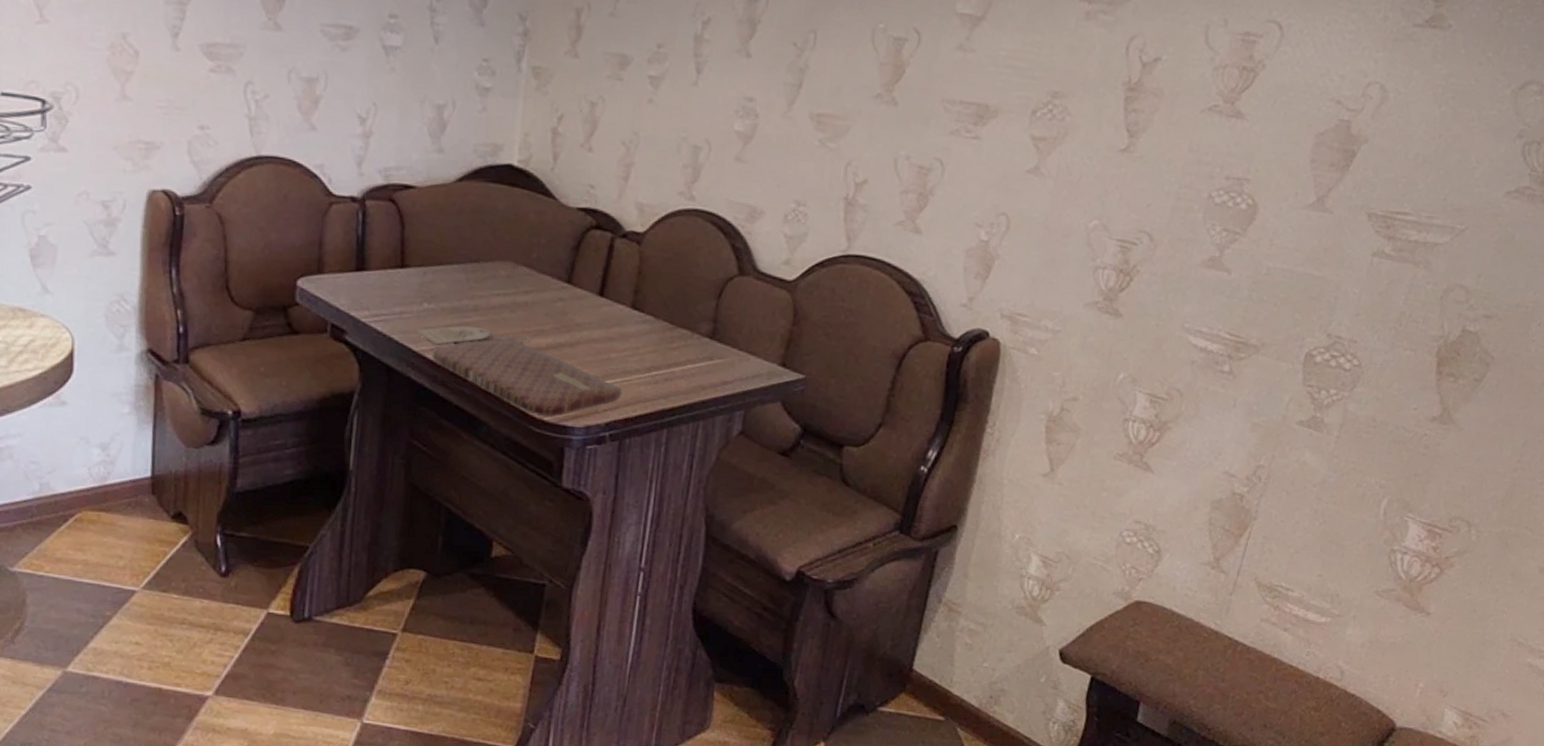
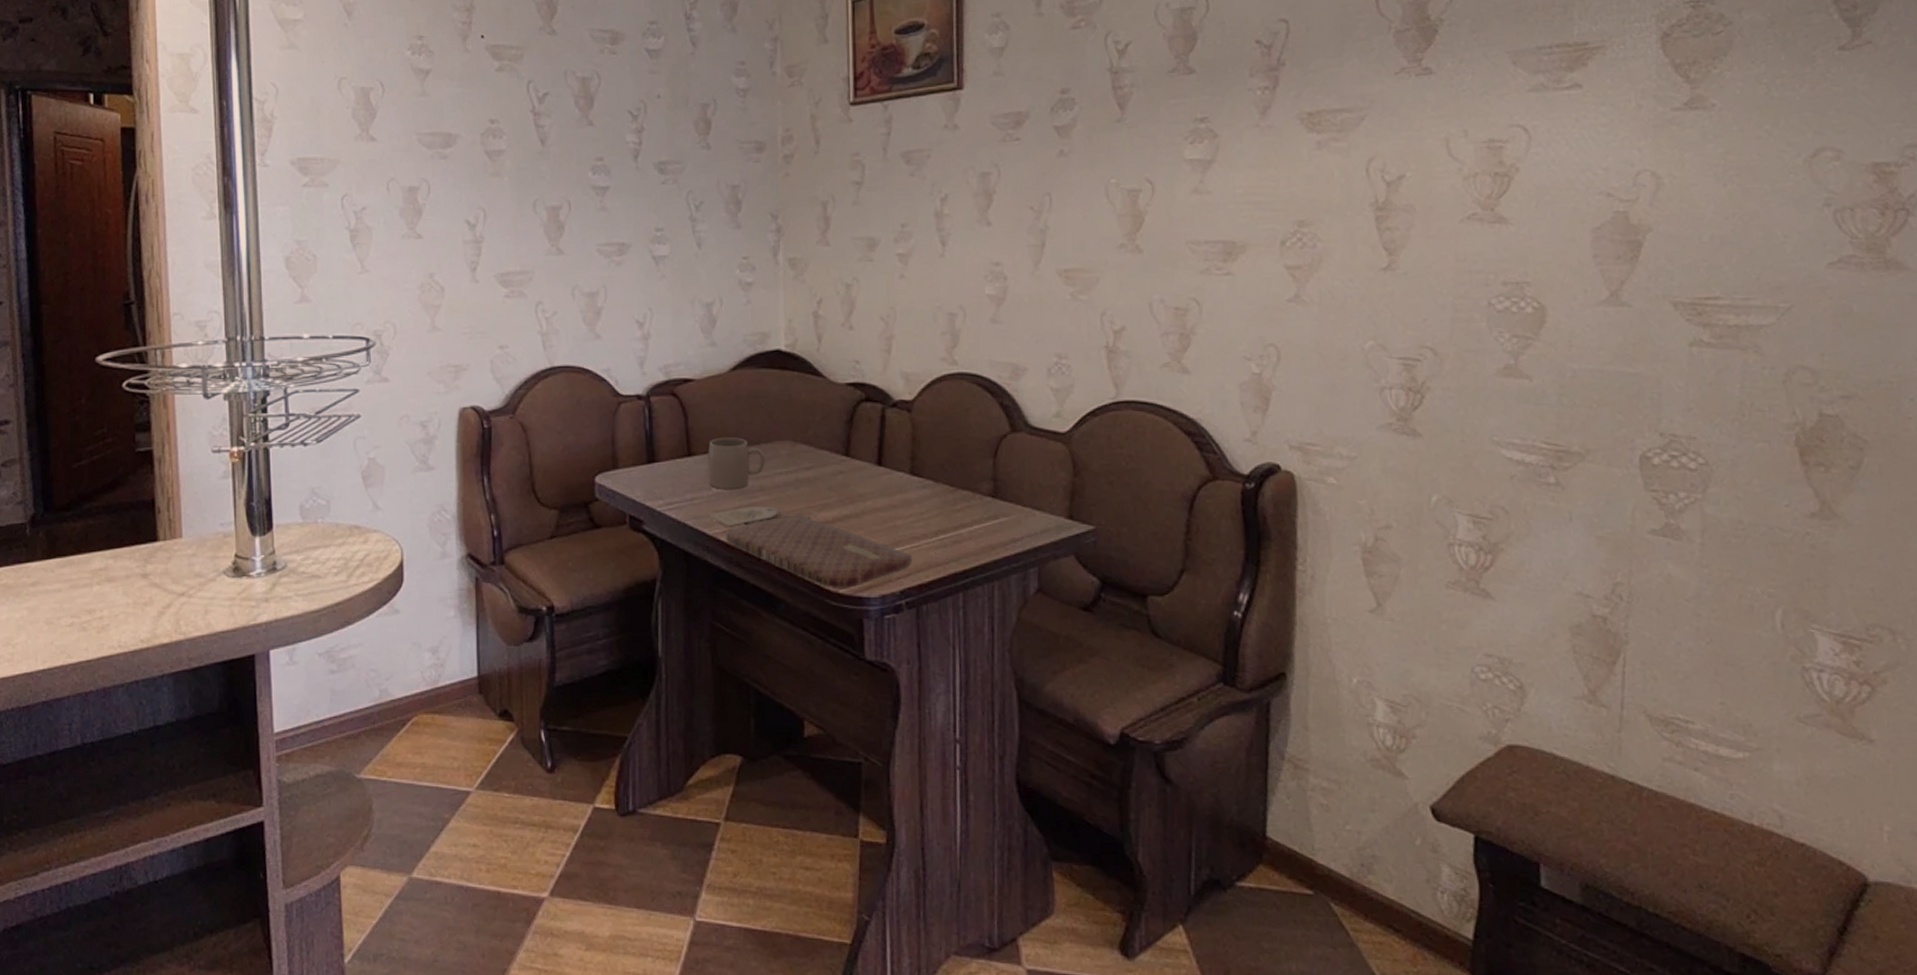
mug: none [420,251,483,308] -> present [707,437,765,490]

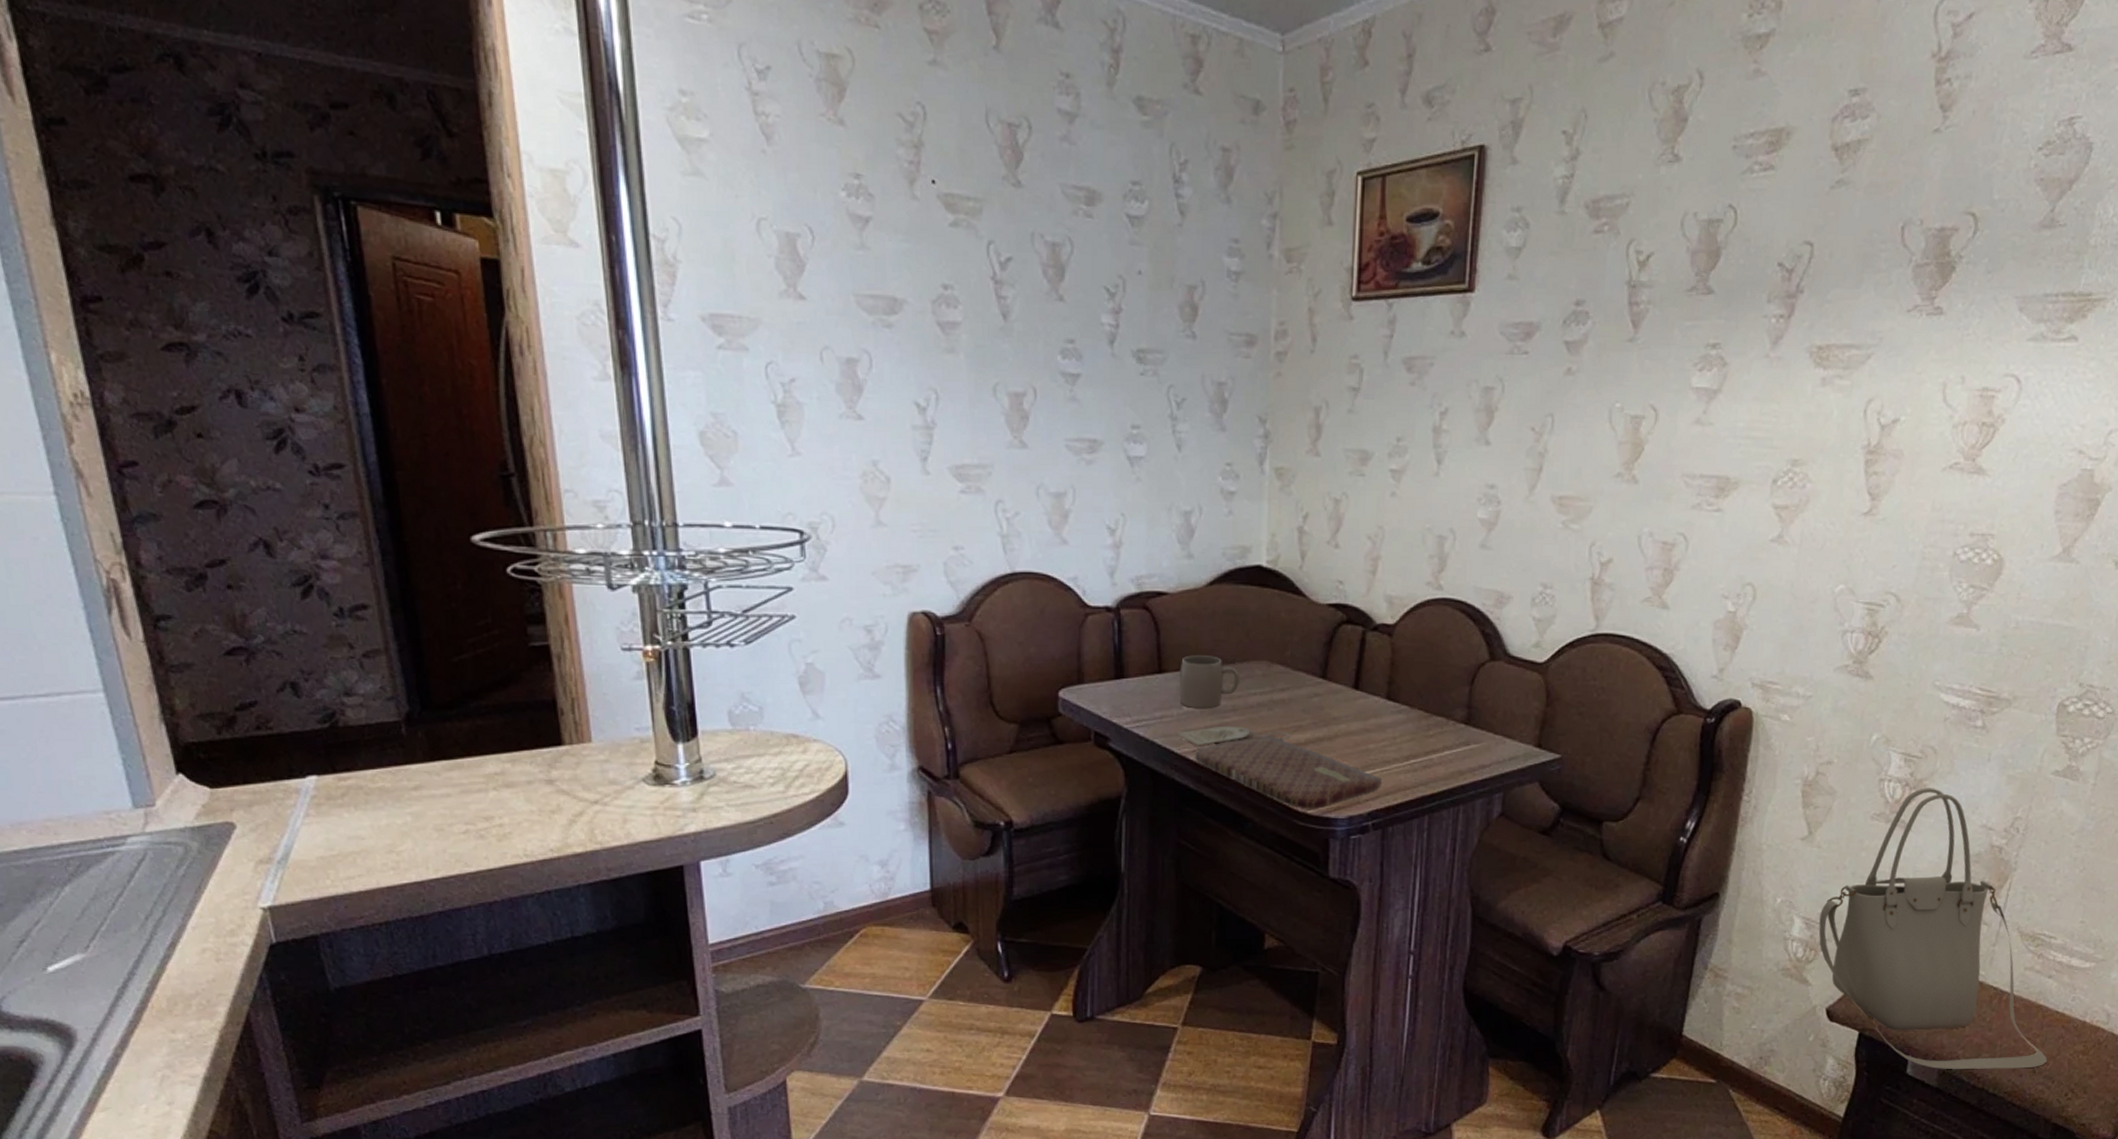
tote bag: none [1405,552,1715,883] -> present [1818,788,2048,1069]

